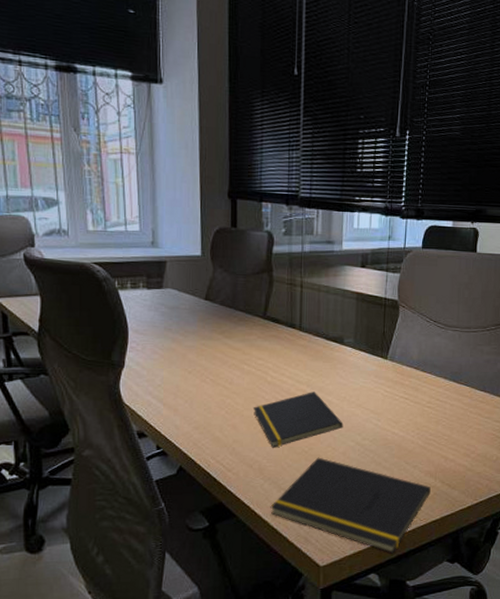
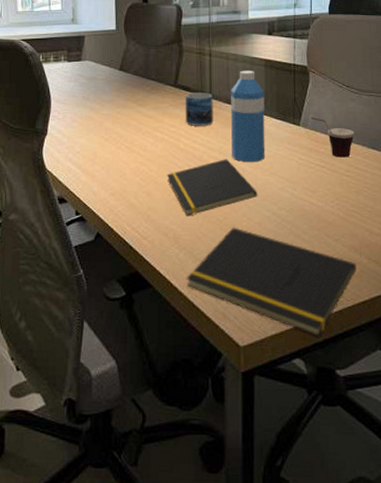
mug: none [273,325,303,359] -> present [185,93,213,126]
water bottle: none [320,303,354,394] -> present [231,70,266,162]
cup: none [398,351,438,390] -> present [311,117,355,158]

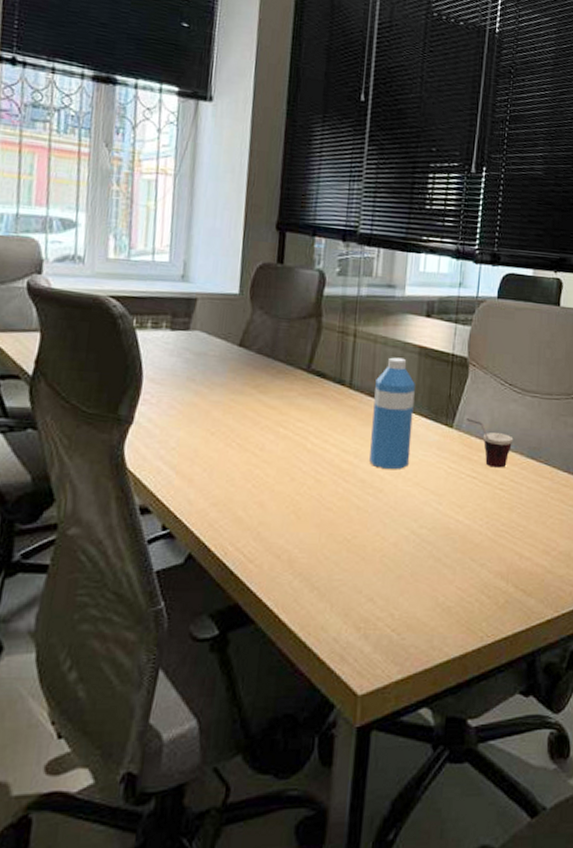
notepad: present [166,159,258,216] -> none [286,464,397,534]
mug: present [185,93,213,126] -> none [316,380,354,423]
notepad: present [186,227,356,337] -> none [299,548,501,681]

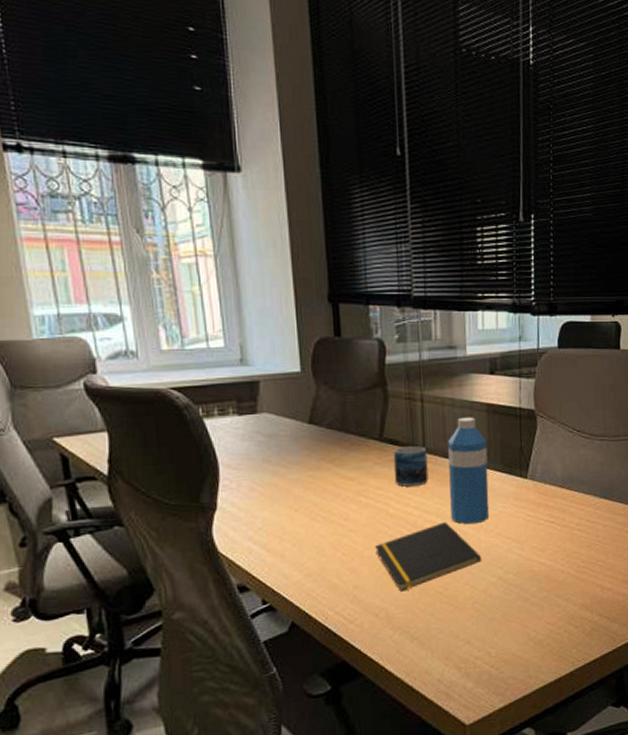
notepad: none [286,464,397,534] -> present [374,522,482,592]
mug: none [316,380,354,423] -> present [393,446,428,487]
cup: present [466,418,514,468] -> none [539,468,586,511]

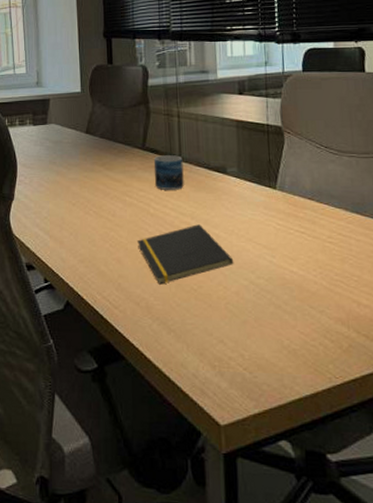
water bottle: present [448,417,490,524] -> none [201,131,241,227]

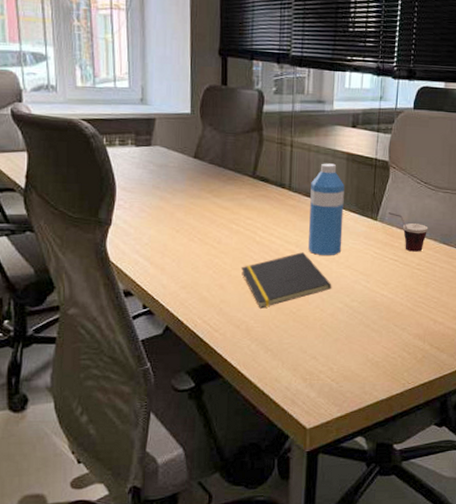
mug: present [153,155,184,190] -> none [262,184,293,219]
water bottle: none [201,131,241,227] -> present [308,163,344,255]
cup: none [287,180,336,223] -> present [388,212,428,252]

